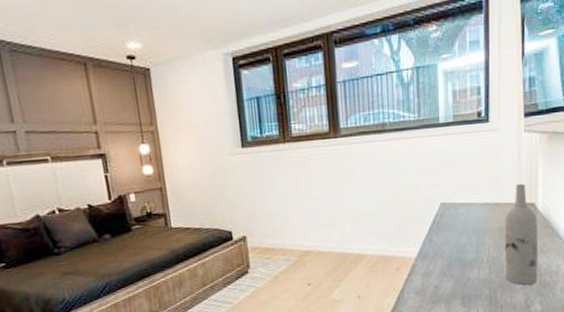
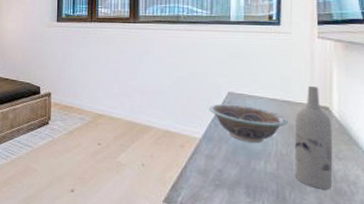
decorative bowl: none [422,214,499,253] -> present [208,103,289,144]

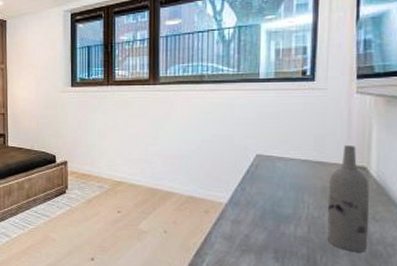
decorative bowl: present [208,103,289,144] -> none [235,167,322,207]

